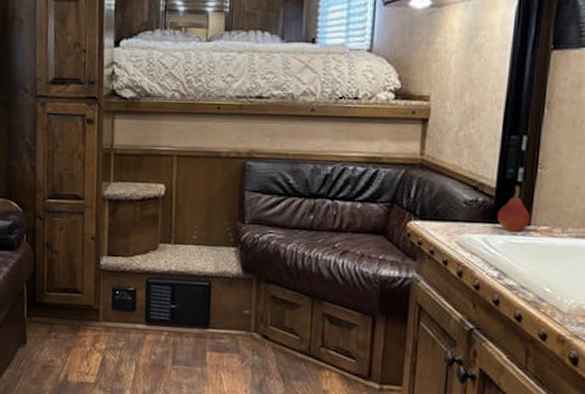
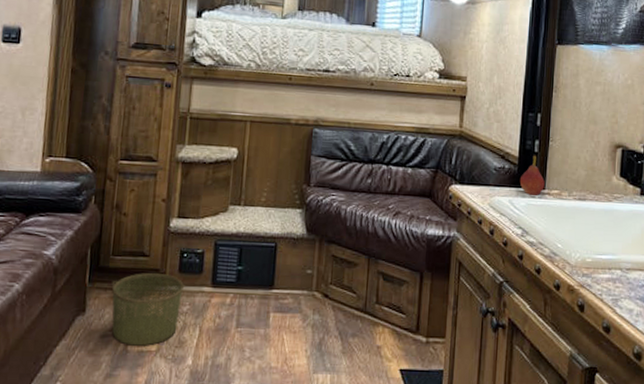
basket: none [48,308,119,378] -> present [111,272,185,346]

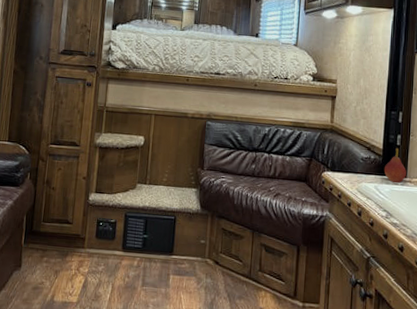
basket: present [111,272,185,346] -> none [41,237,101,298]

